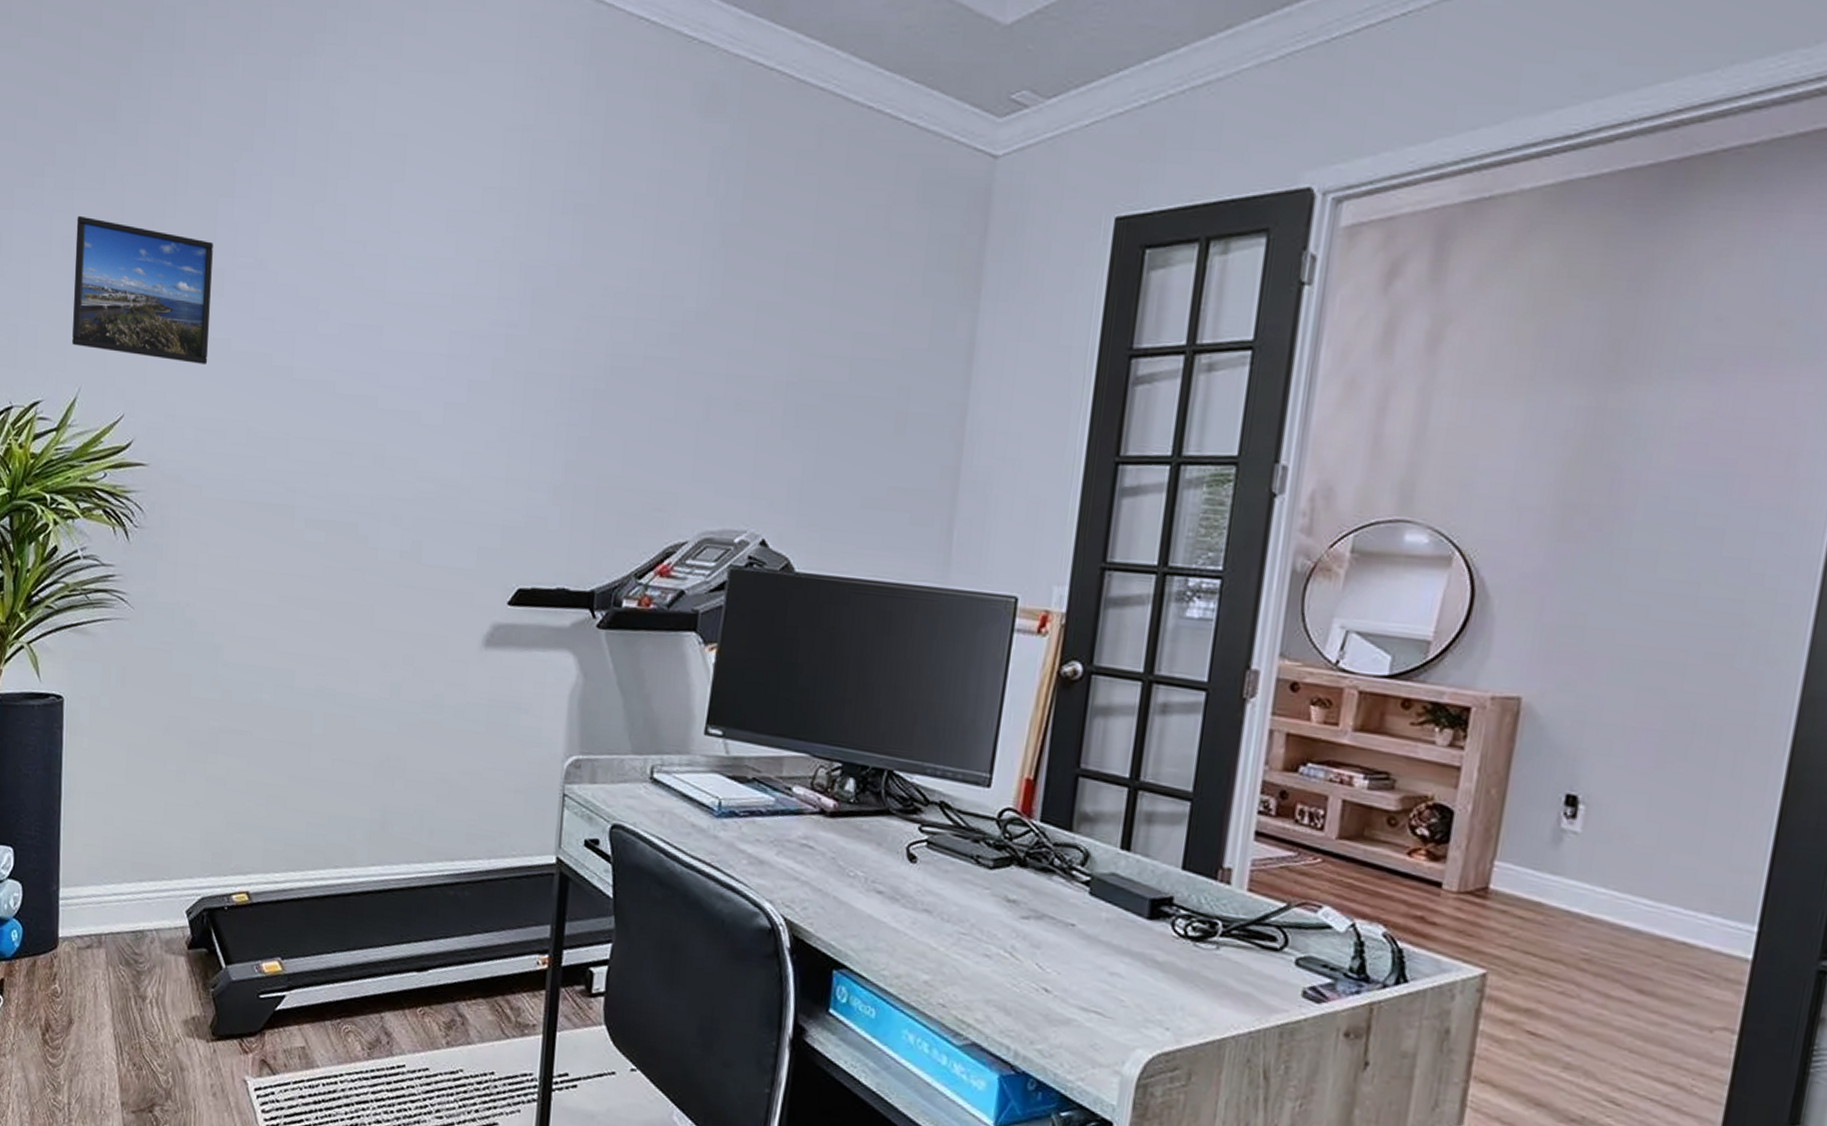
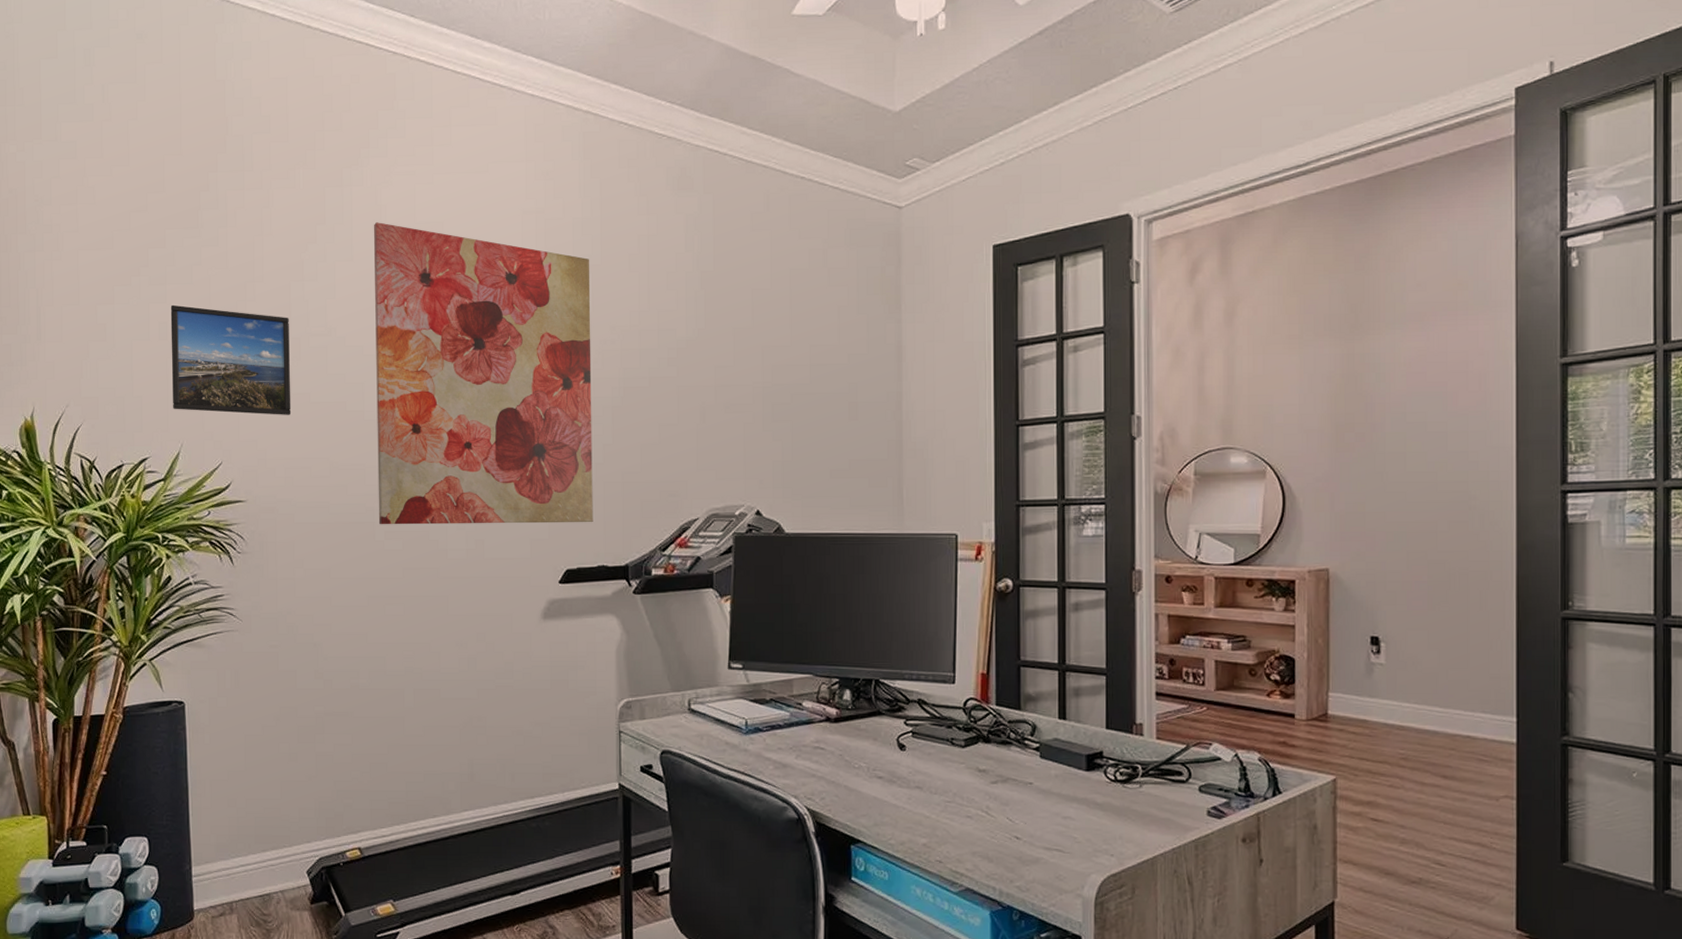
wall art: none [299,129,584,534] -> present [373,222,593,525]

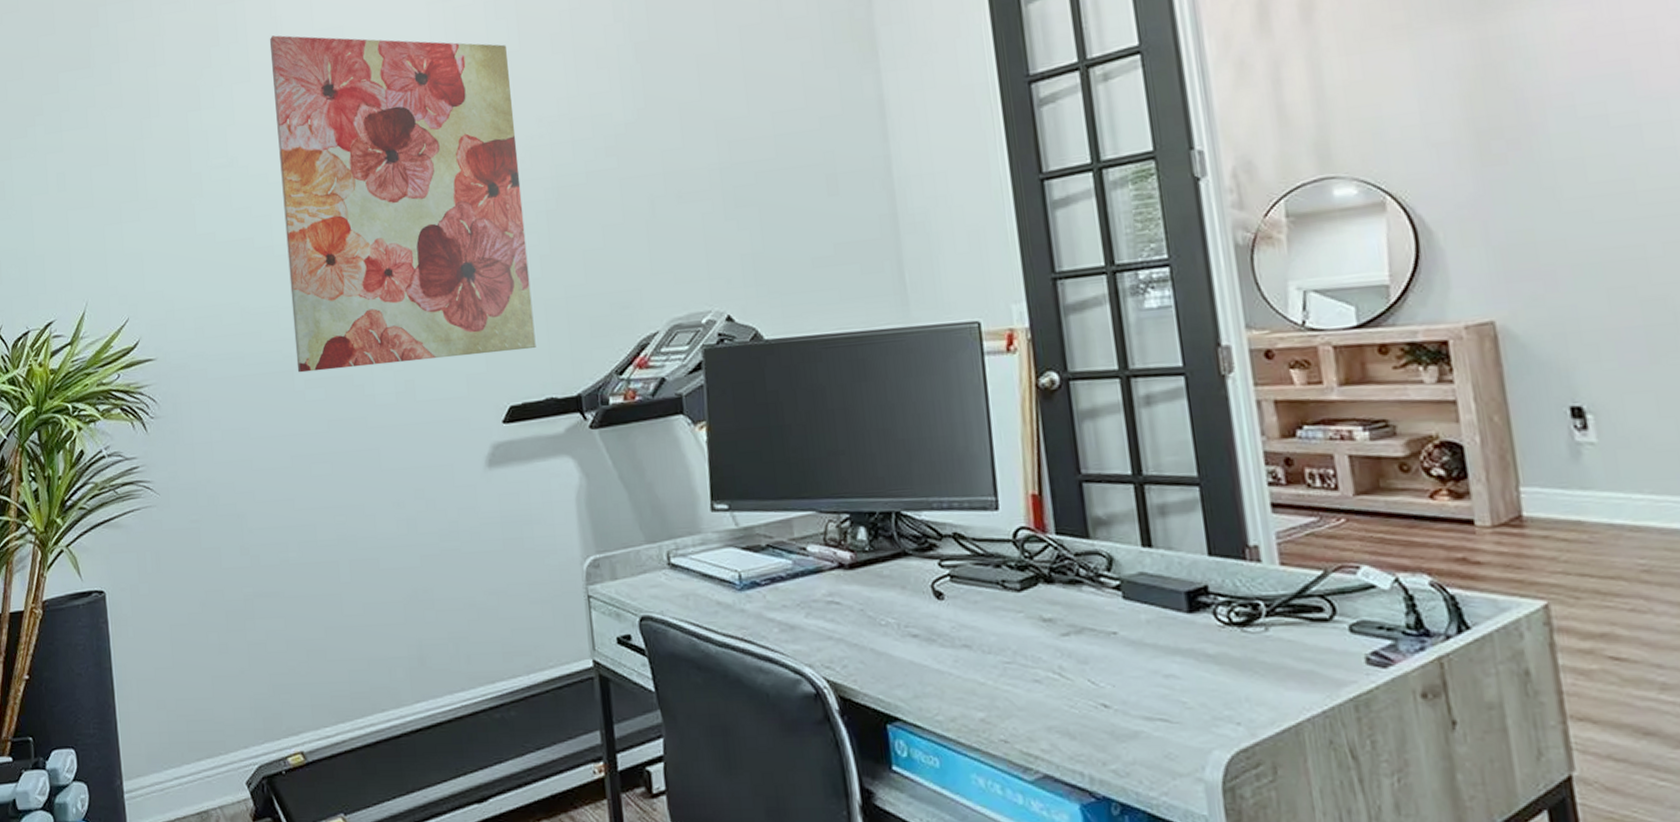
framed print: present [170,304,292,415] -> none [67,151,197,266]

